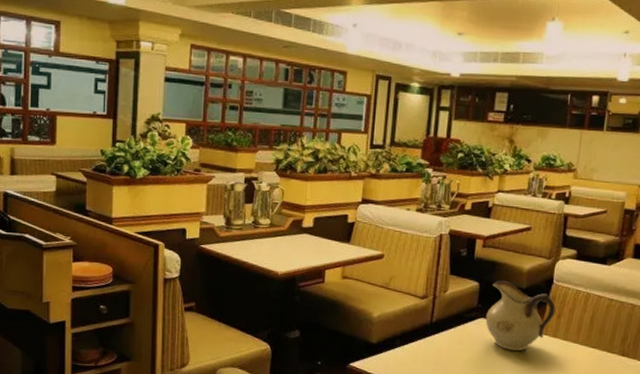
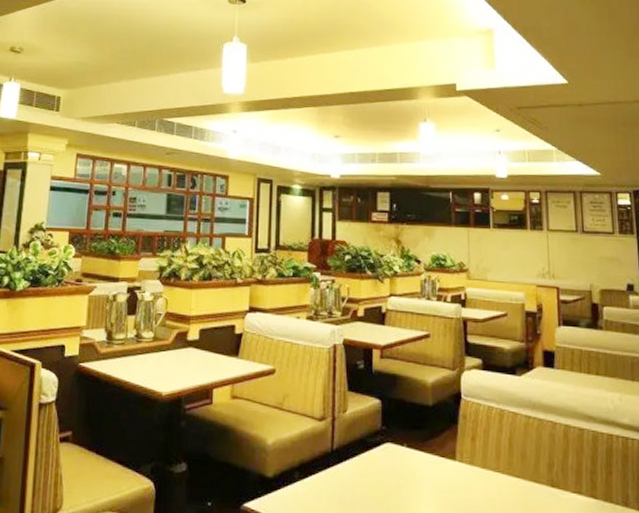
pitcher: present [485,280,556,352] -> none [392,396,468,484]

